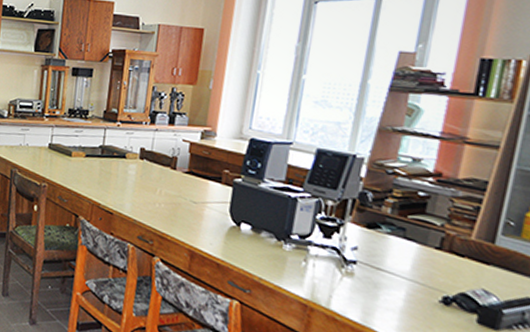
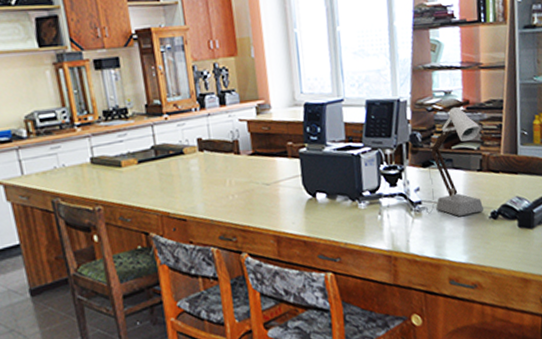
desk lamp: none [346,170,450,293] -> present [414,103,484,216]

